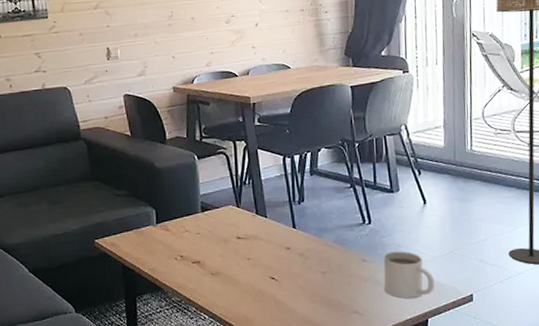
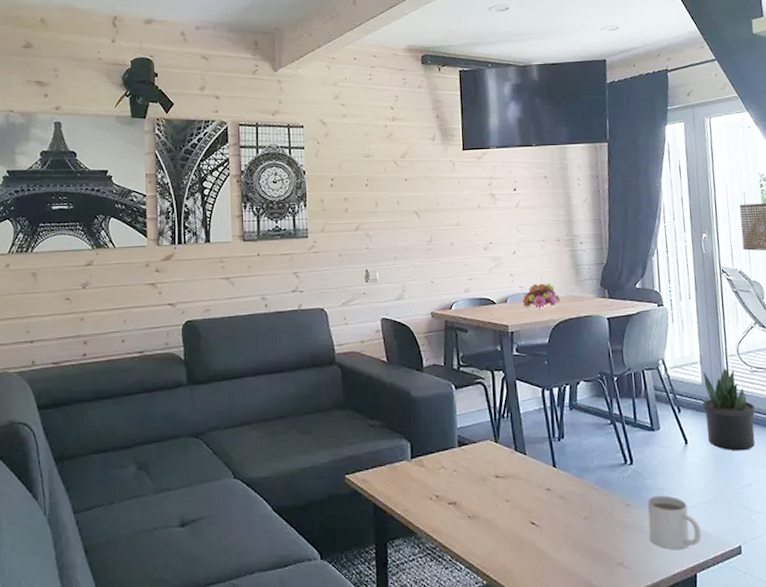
flower bouquet: none [264,54,303,80] -> present [522,283,561,309]
planter: none [443,131,497,210] -> present [702,368,756,451]

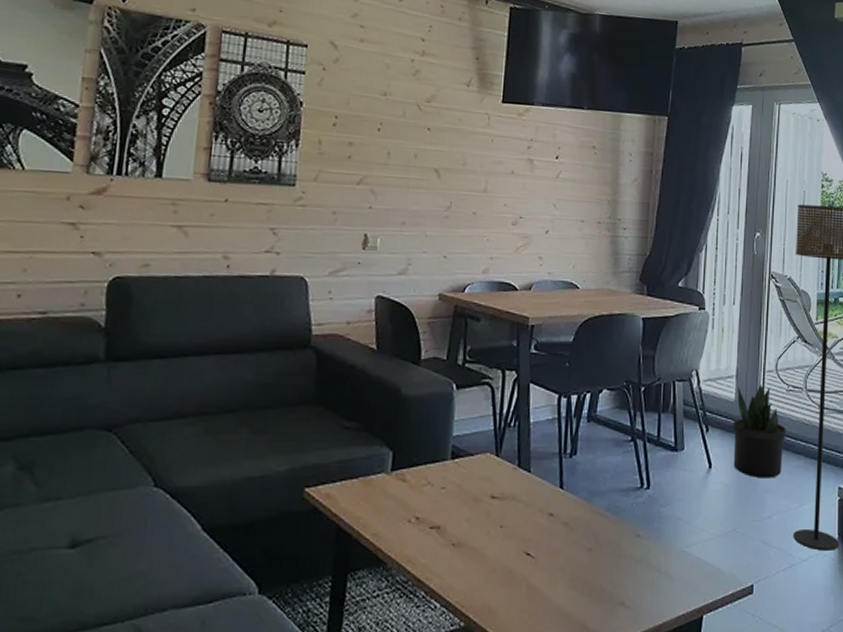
flower bouquet: present [522,283,561,309] -> none [549,270,593,301]
mug: present [647,495,702,549] -> none [658,525,714,587]

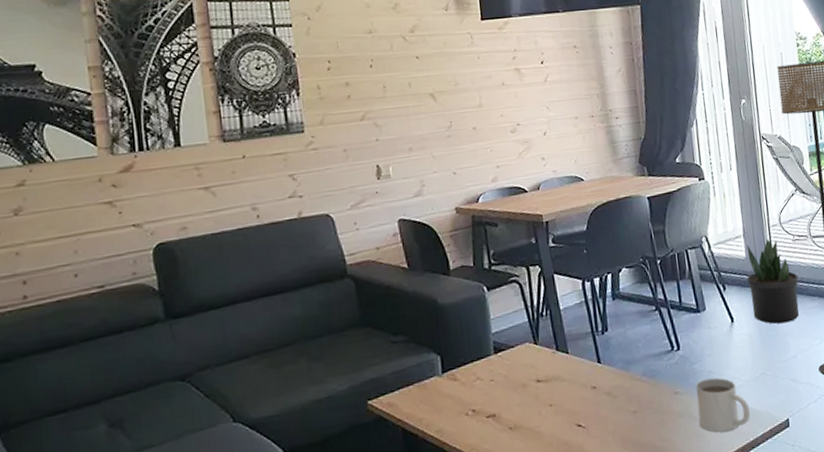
mug: none [658,525,714,587] -> present [695,377,751,433]

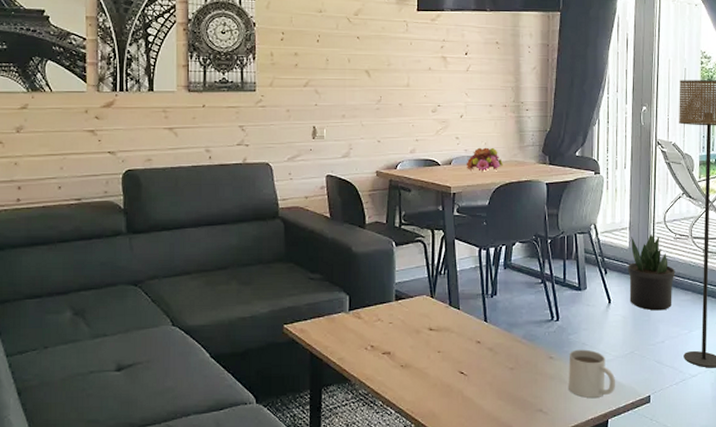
flower bouquet: none [556,164,598,195] -> present [466,147,503,172]

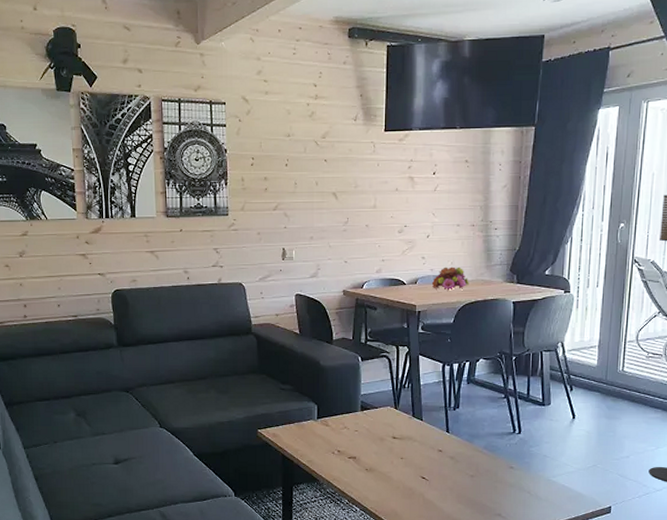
mug: present [569,349,616,398] -> none [528,461,577,506]
planter: present [628,234,675,311] -> none [595,353,646,427]

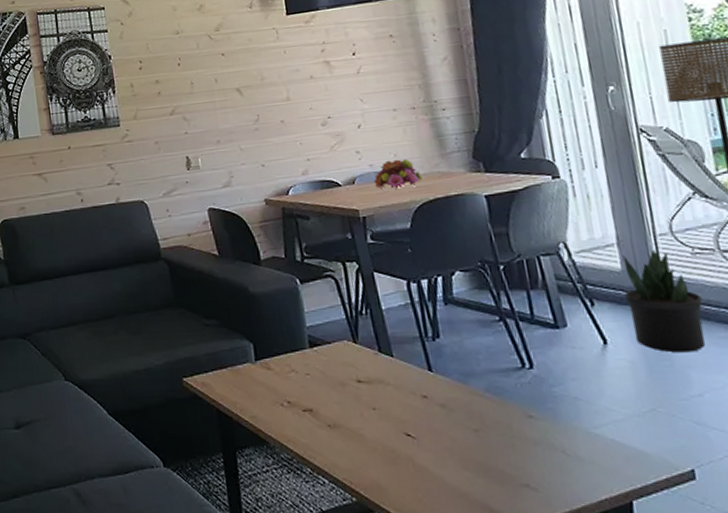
planter: none [595,353,646,427] -> present [622,250,706,353]

